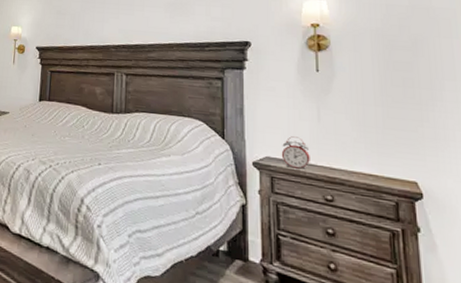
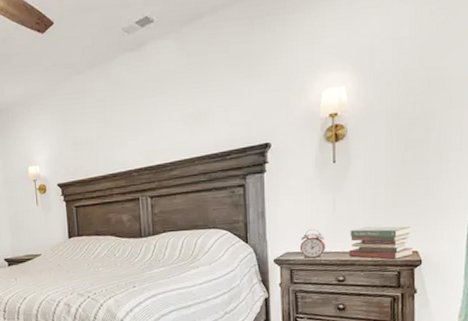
books: none [337,144,412,188] -> present [349,226,414,260]

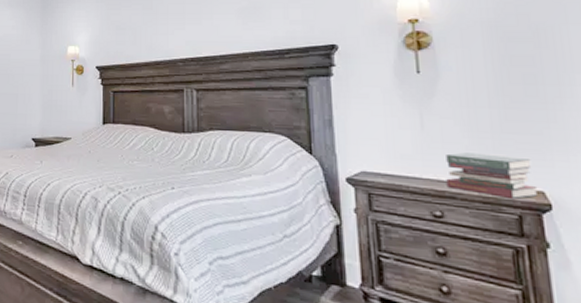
alarm clock: present [299,229,325,259] -> none [379,147,414,183]

